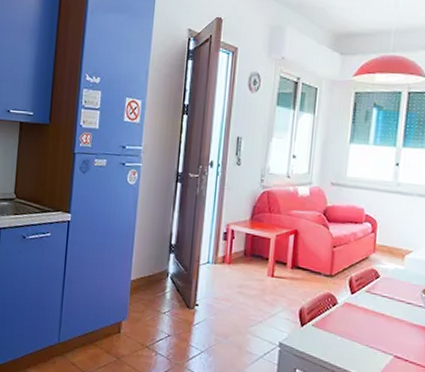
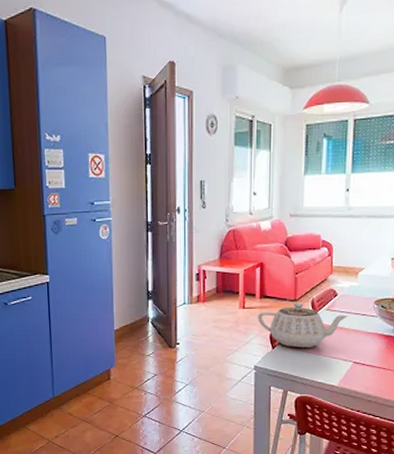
teapot: none [286,278,391,332] -> present [257,302,349,349]

